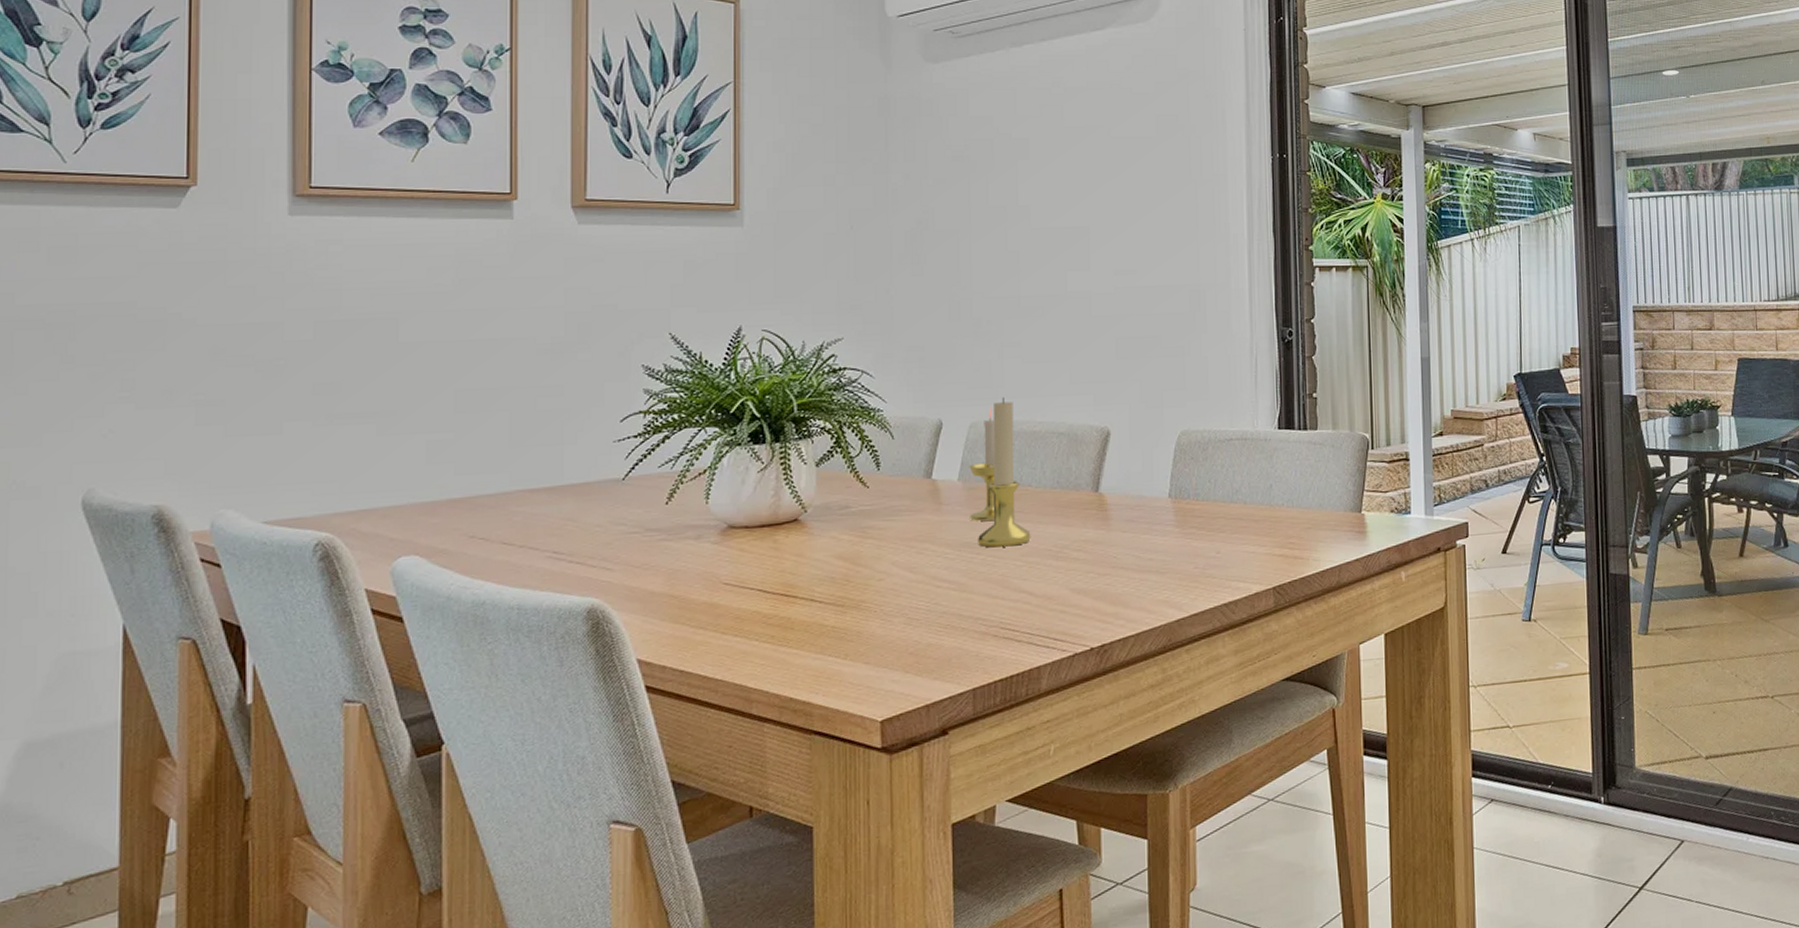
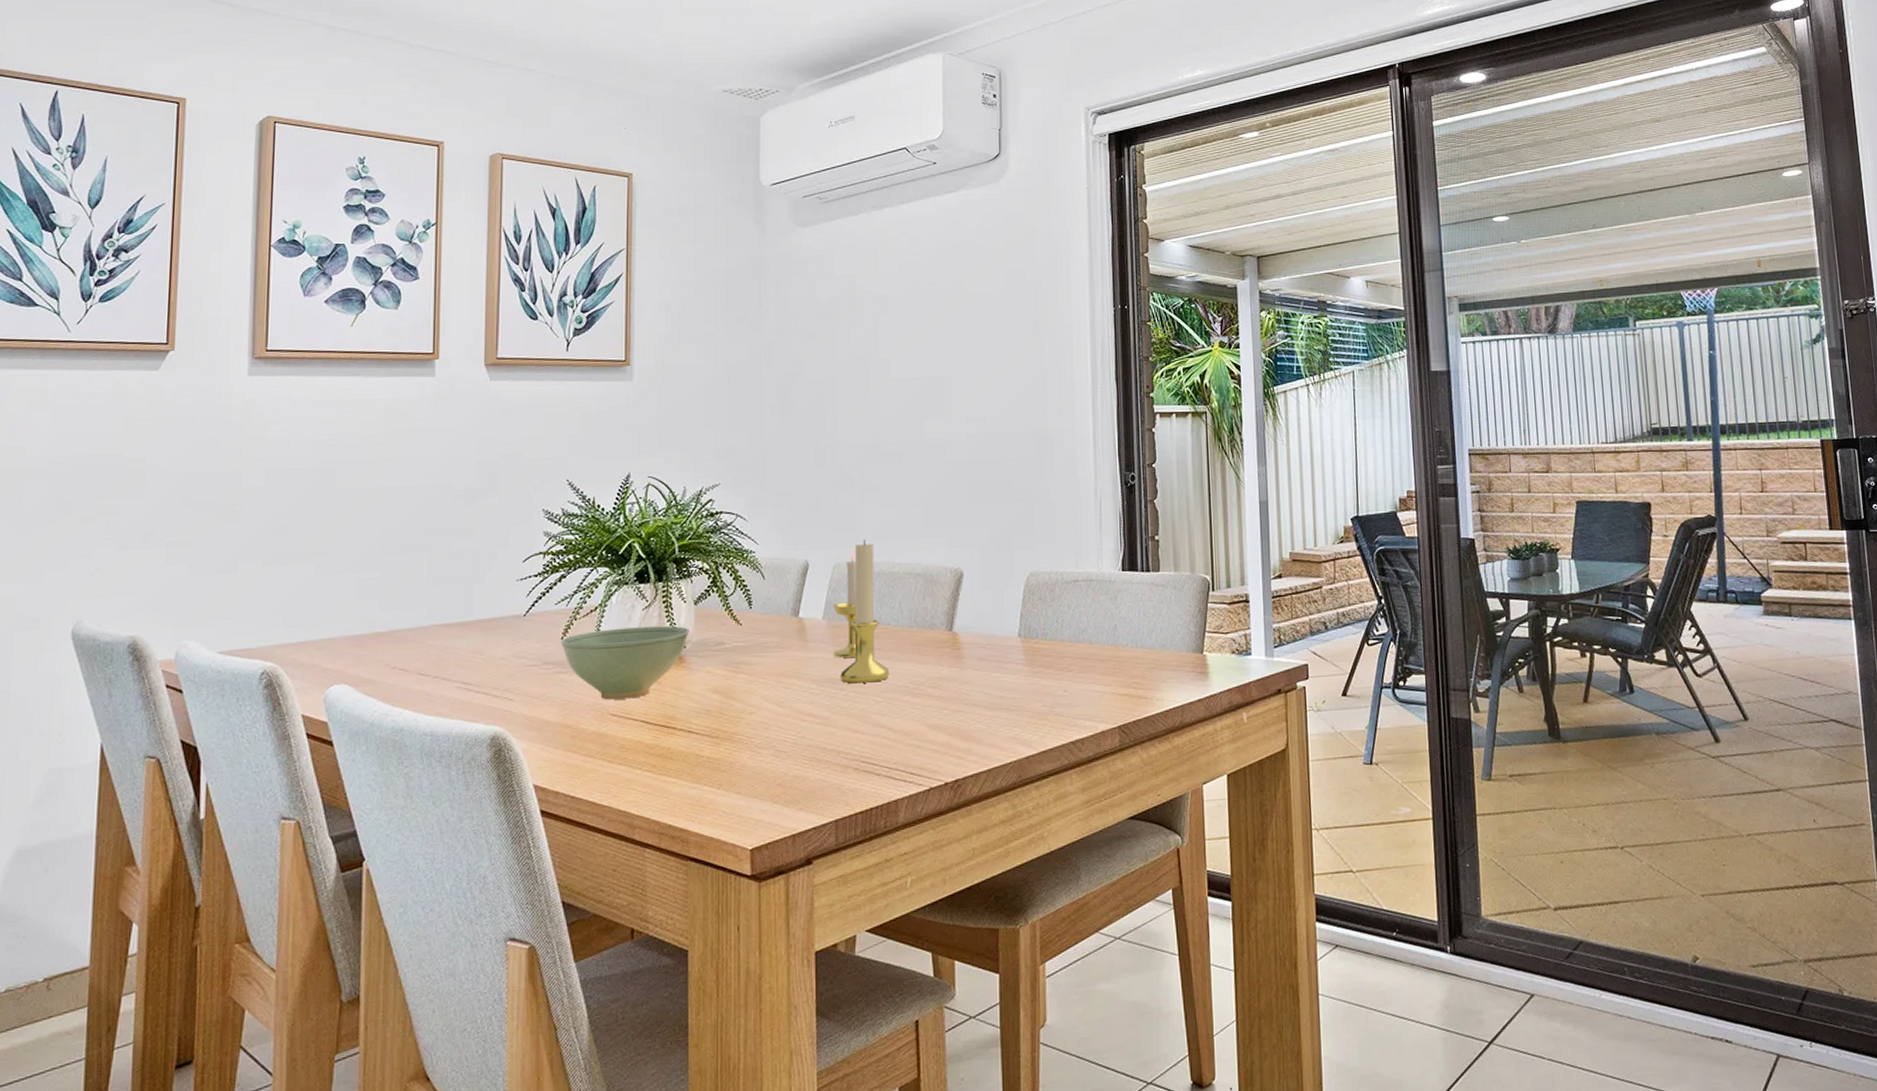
bowl: none [665,489,811,568] -> present [560,625,689,700]

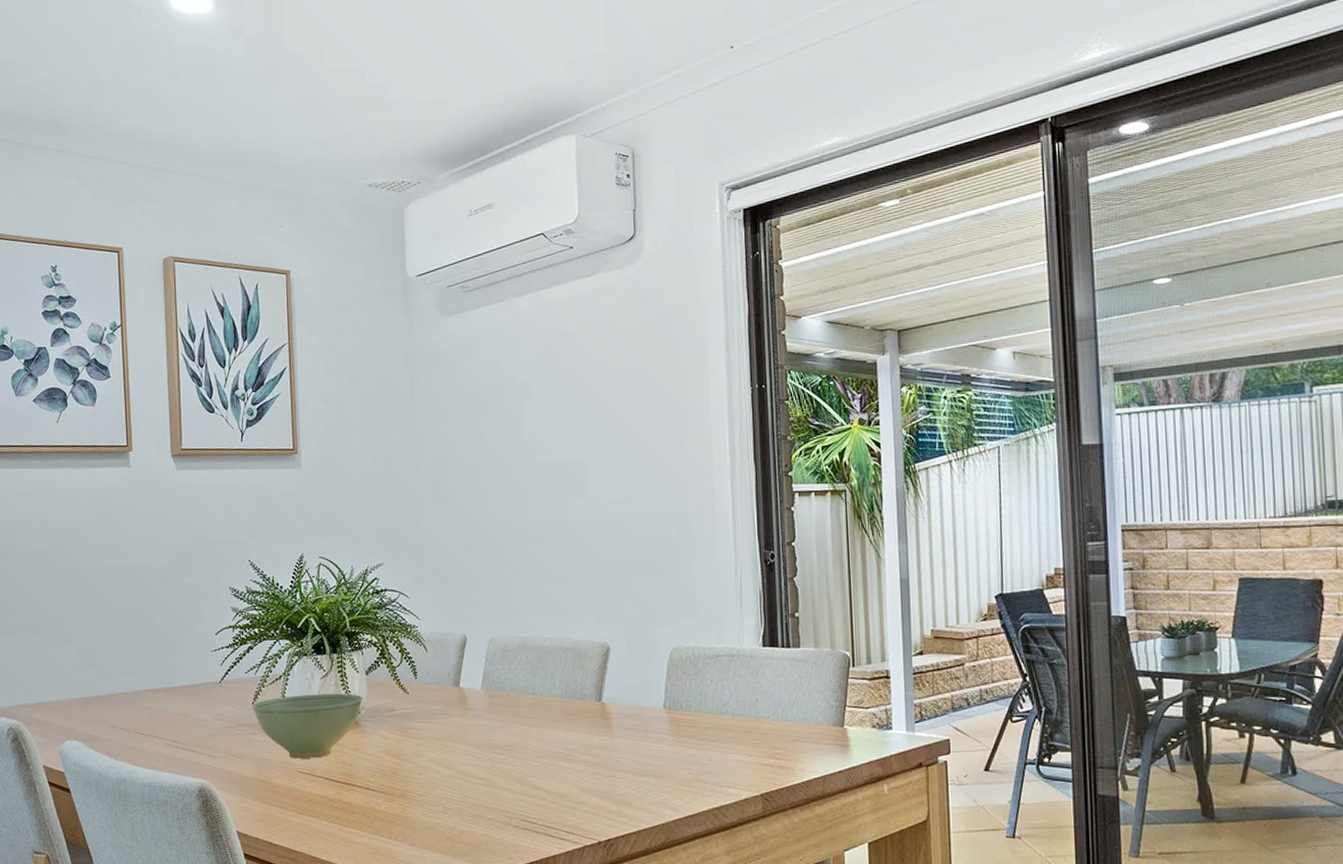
candlestick: present [833,547,857,658] -> none [490,623,513,725]
candle holder: present [839,539,890,684] -> none [498,615,544,749]

